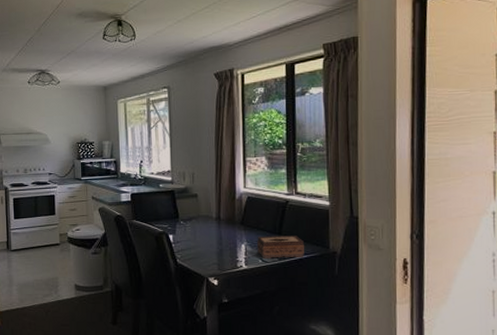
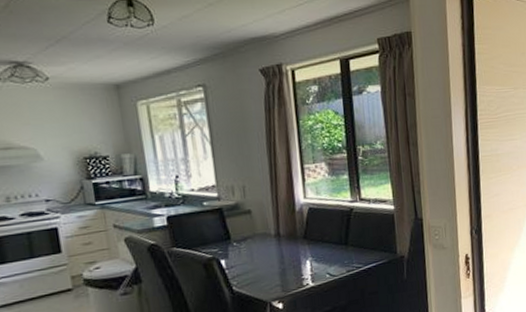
tissue box: present [257,236,304,259] -> none [322,244,373,273]

